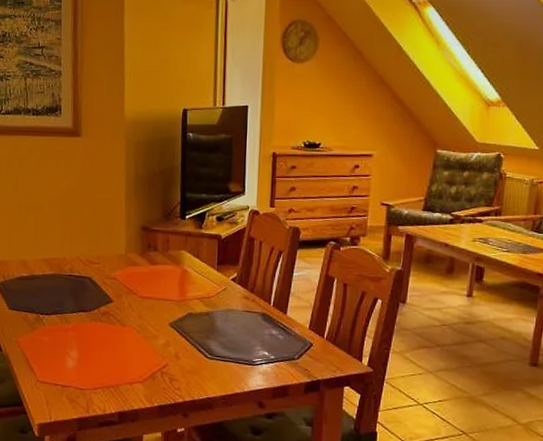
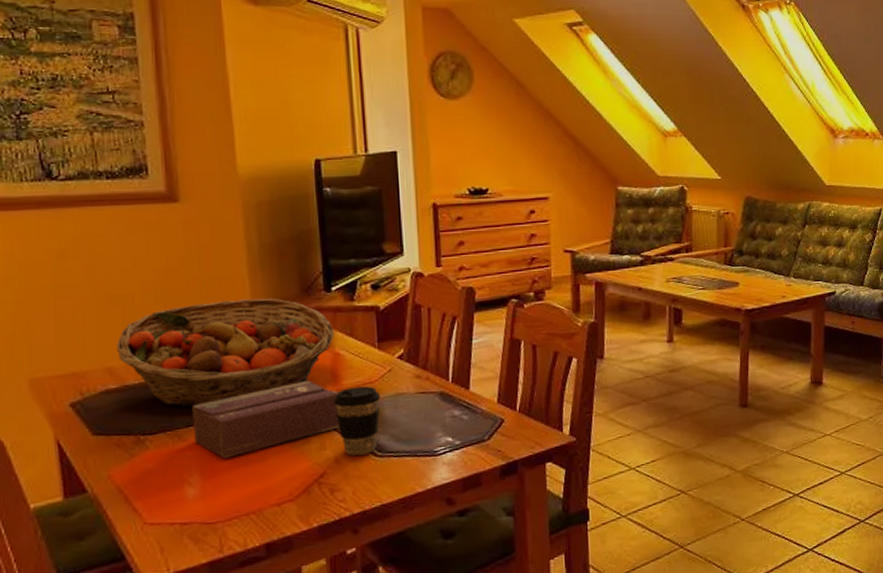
fruit basket: none [29,218,185,298] -> present [116,298,335,408]
tissue box: none [76,289,182,341] -> present [192,381,339,458]
coffee cup: none [179,299,215,355] -> present [333,386,380,456]

